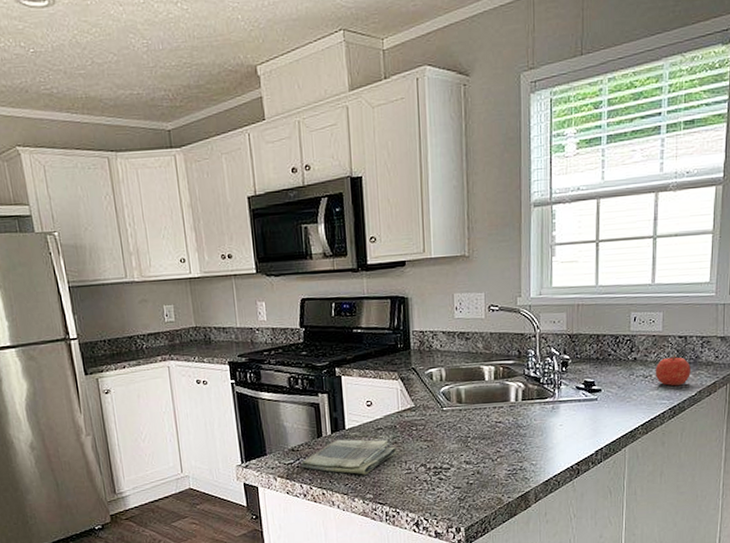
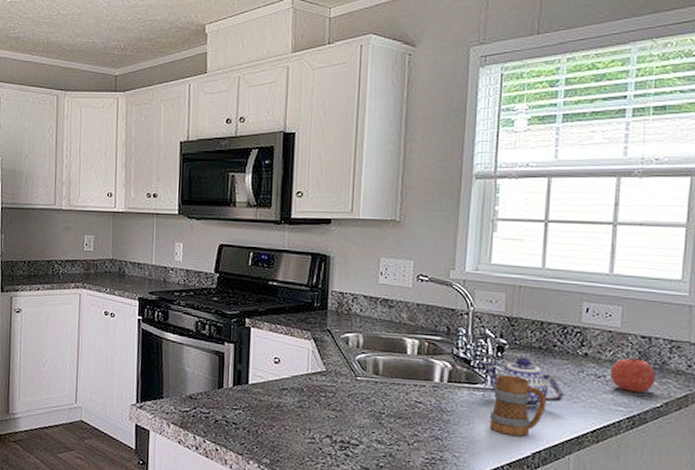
dish towel: present [301,439,397,475] -> none [197,394,301,437]
teapot: none [550,369,619,412] -> present [482,357,564,408]
mug: none [559,386,605,440] -> present [490,375,547,437]

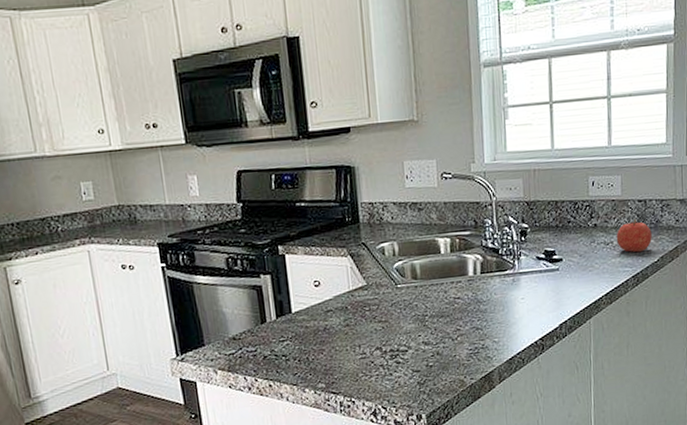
teapot: present [482,357,564,408] -> none [508,237,581,283]
mug: present [490,375,547,437] -> none [521,256,567,313]

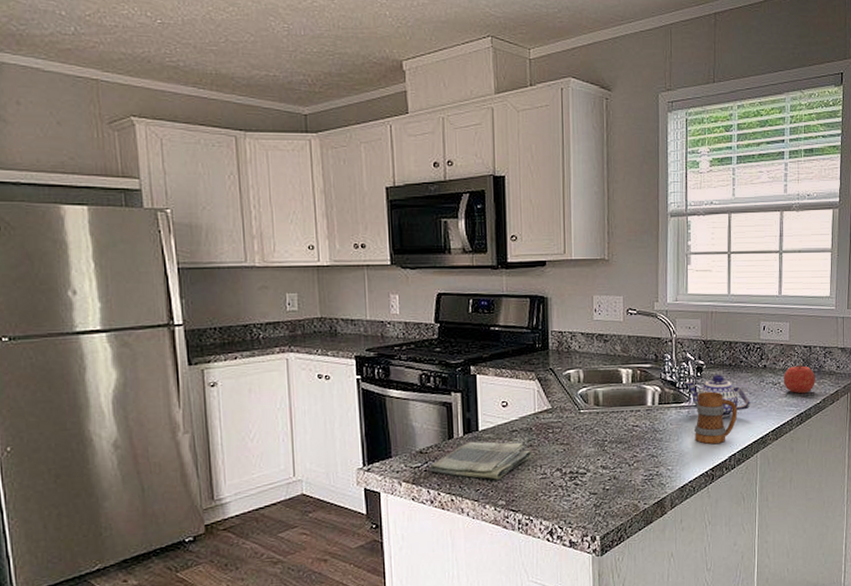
dish towel: none [244,323,349,363] -> present [429,441,532,480]
teapot: none [508,237,581,283] -> present [685,374,751,417]
mug: none [521,256,567,313] -> present [695,391,738,445]

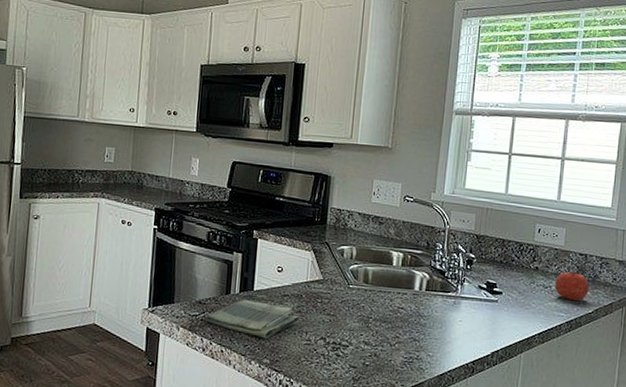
teapot: present [685,374,751,417] -> none [454,270,519,313]
mug: present [695,391,738,445] -> none [458,284,505,339]

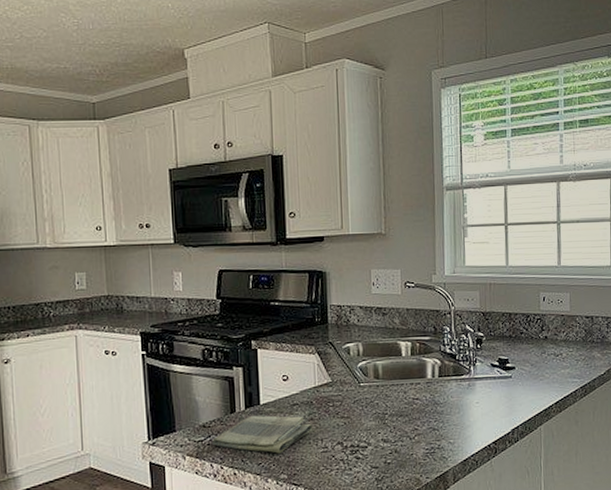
fruit: present [554,270,589,302] -> none [565,334,599,365]

